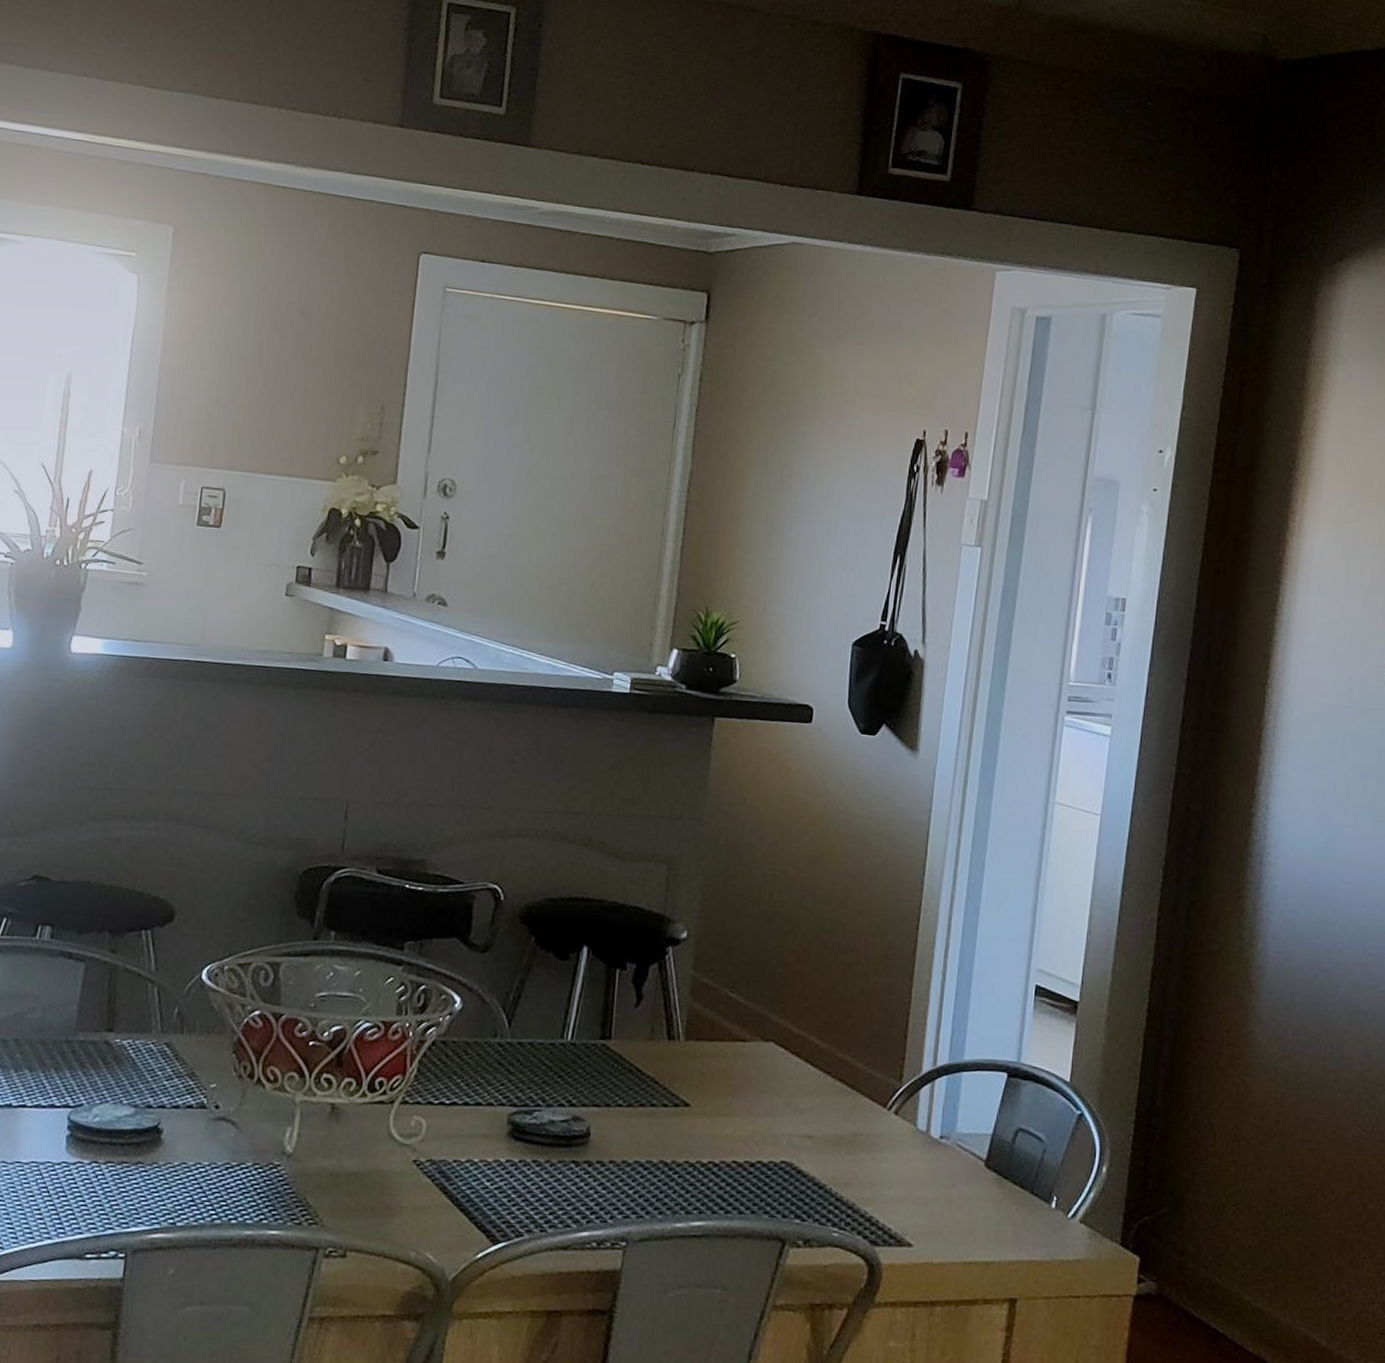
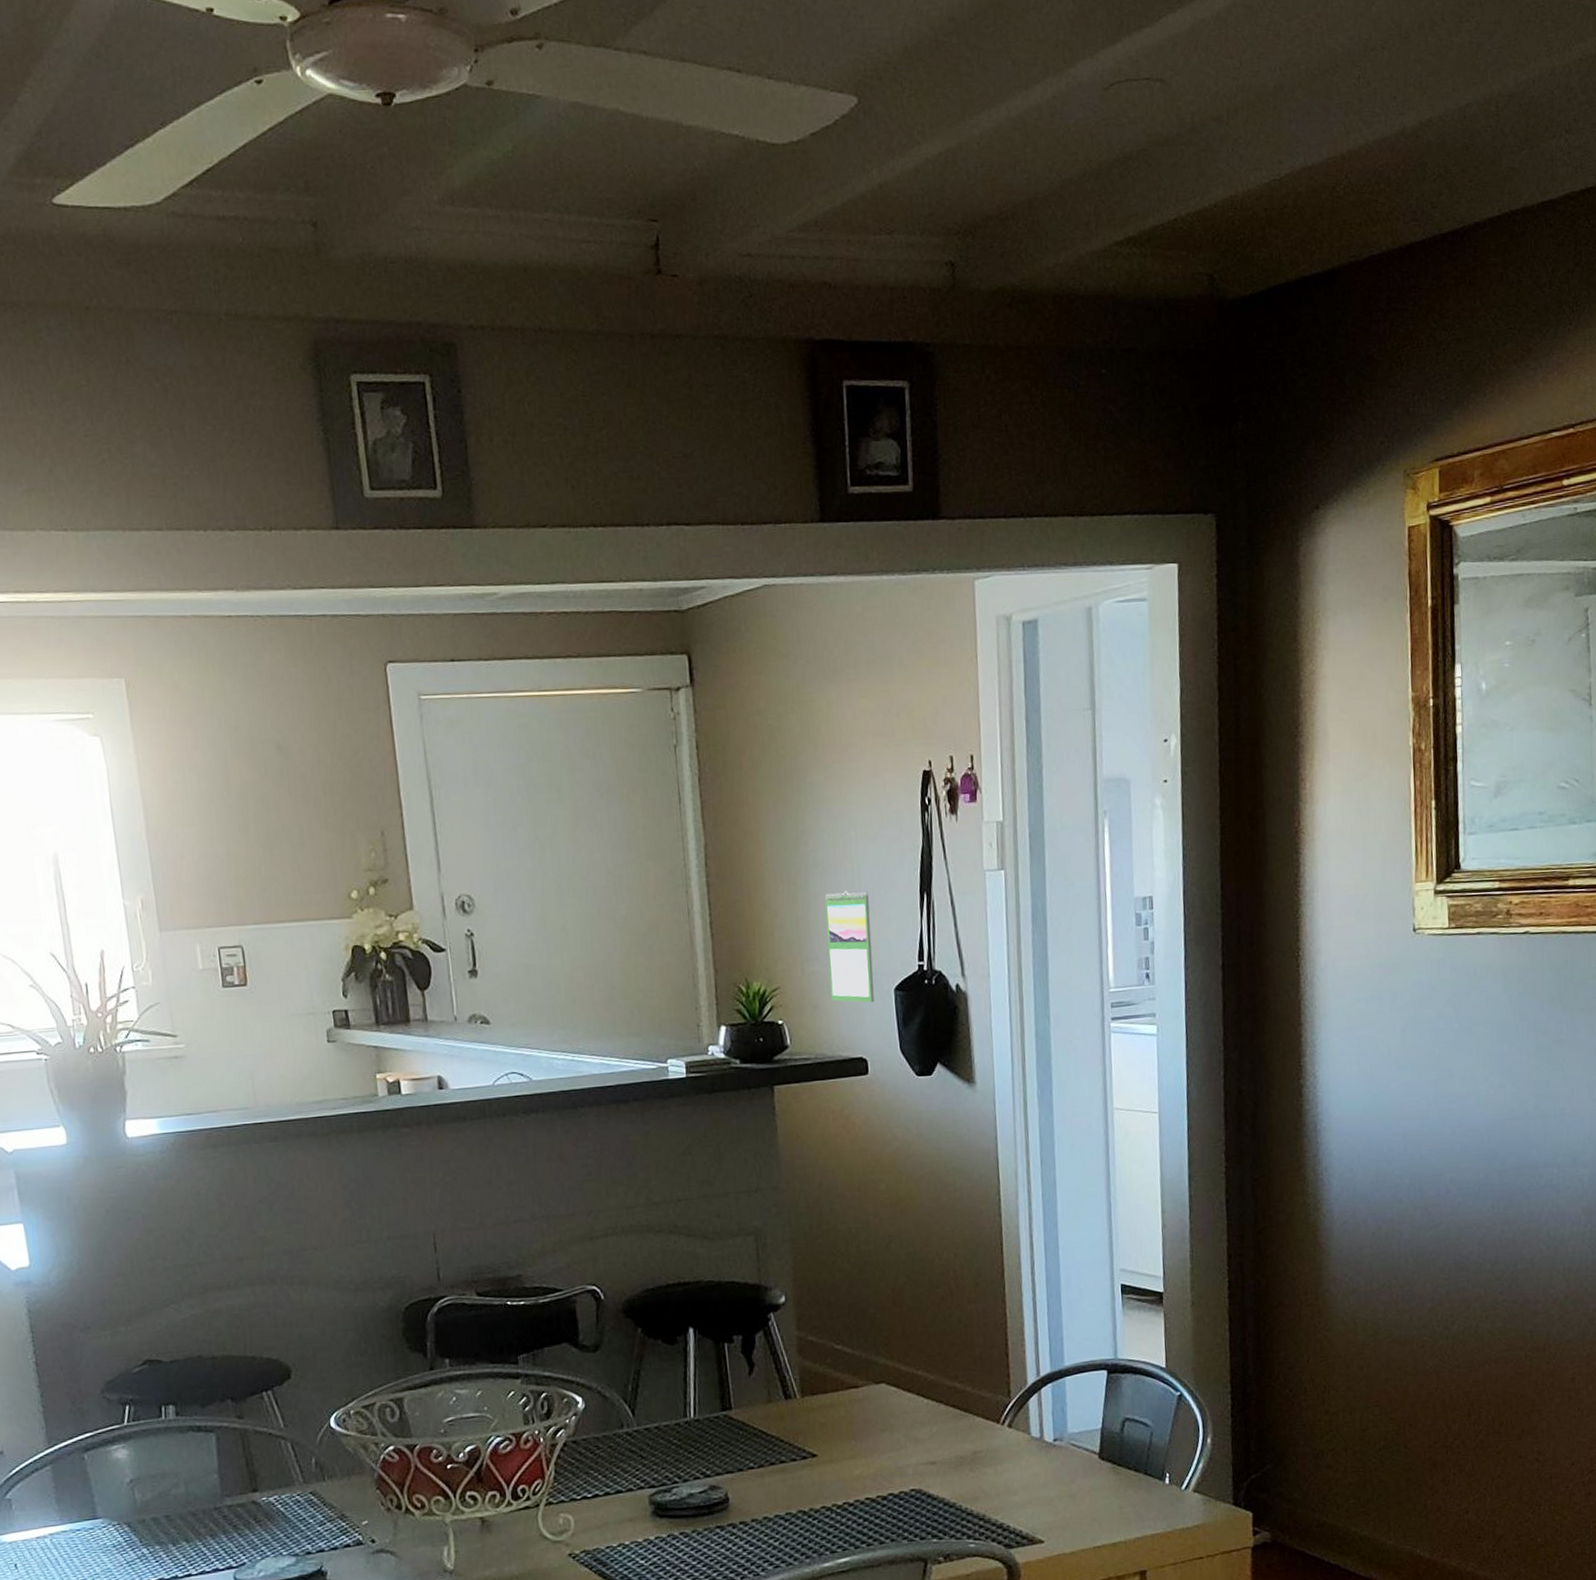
calendar: none [787,539,842,654] -> present [825,891,874,1003]

